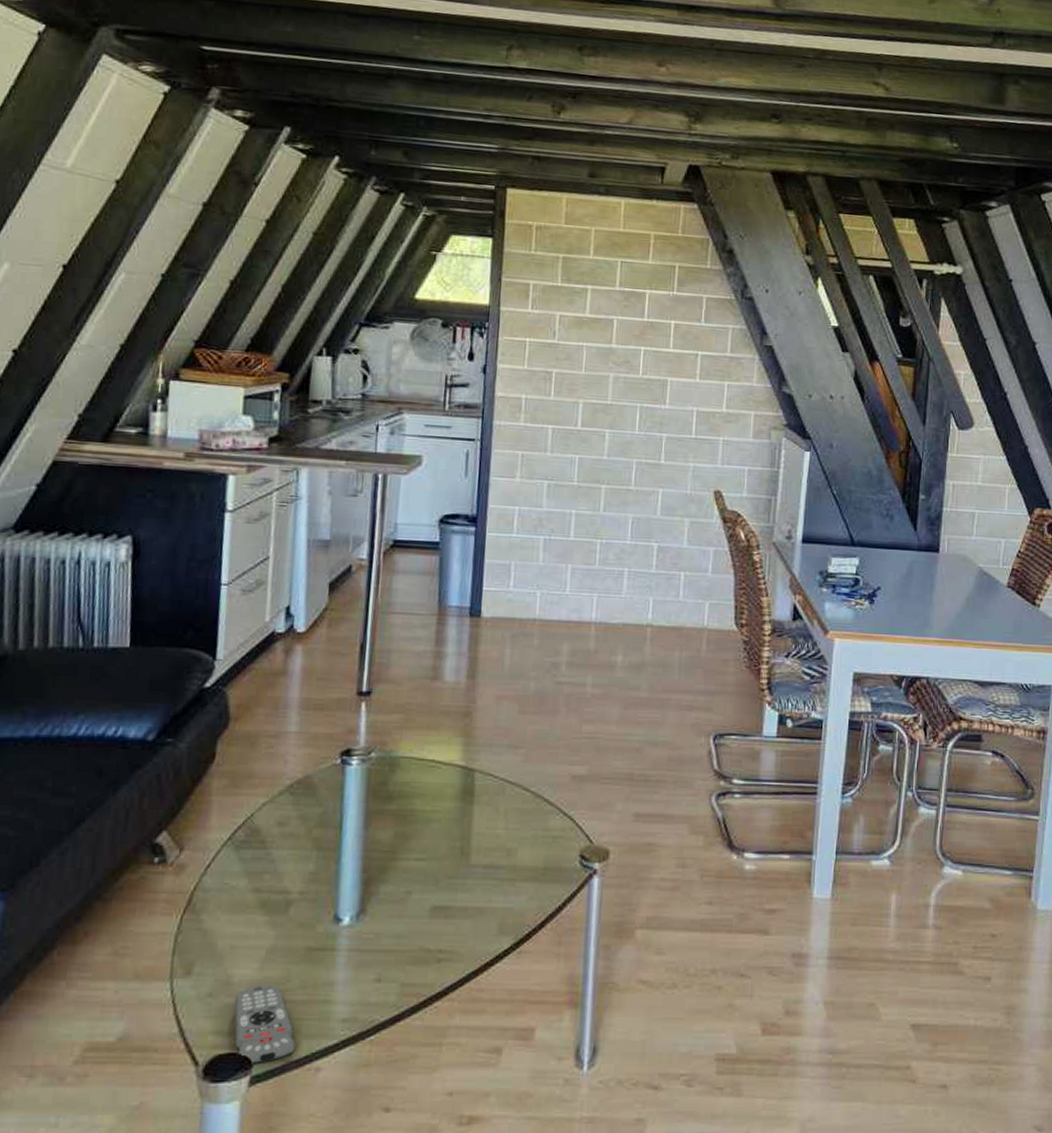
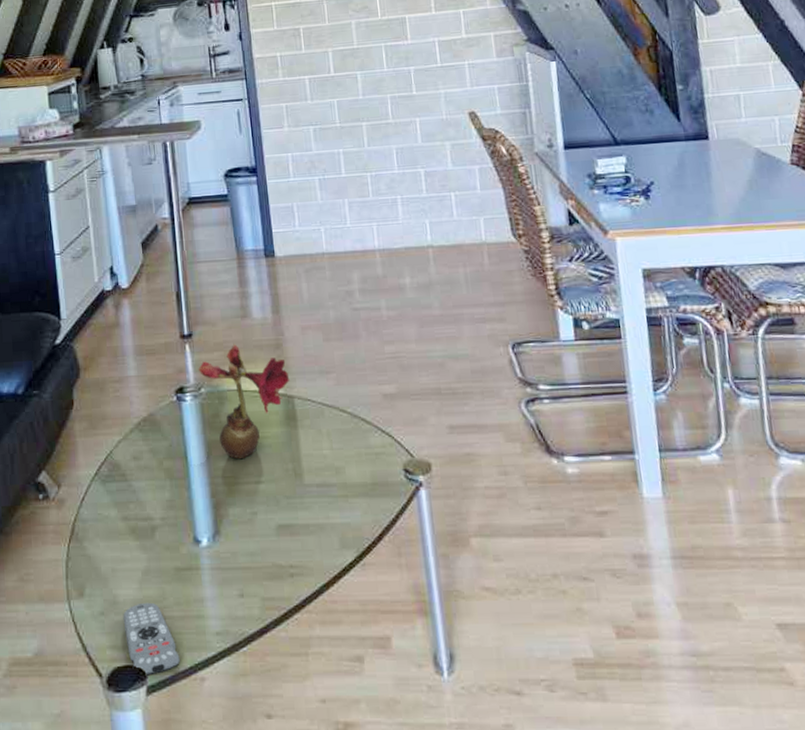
flower: none [371,706,474,832] -> present [198,343,290,458]

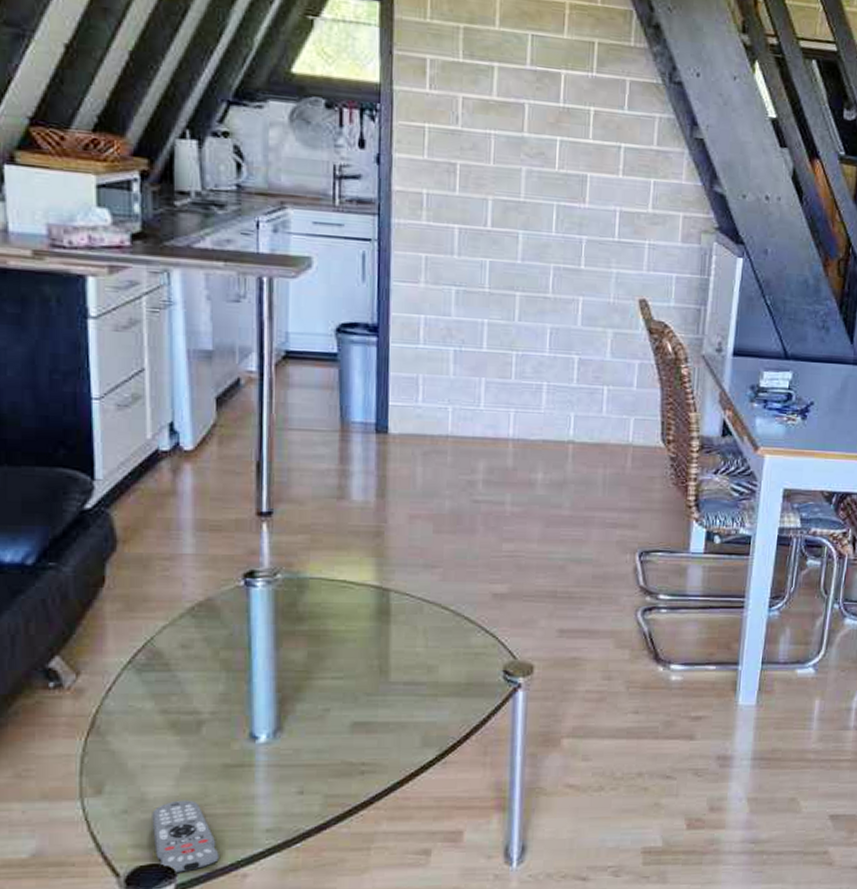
flower: present [198,343,290,458] -> none [276,526,388,652]

